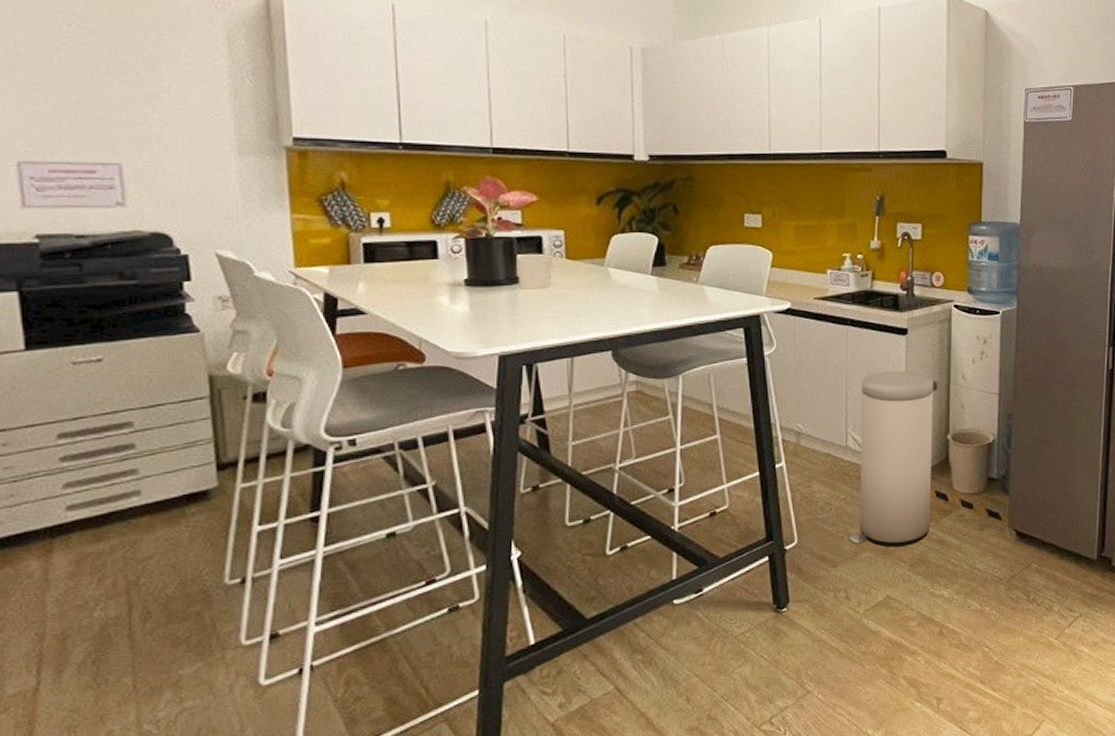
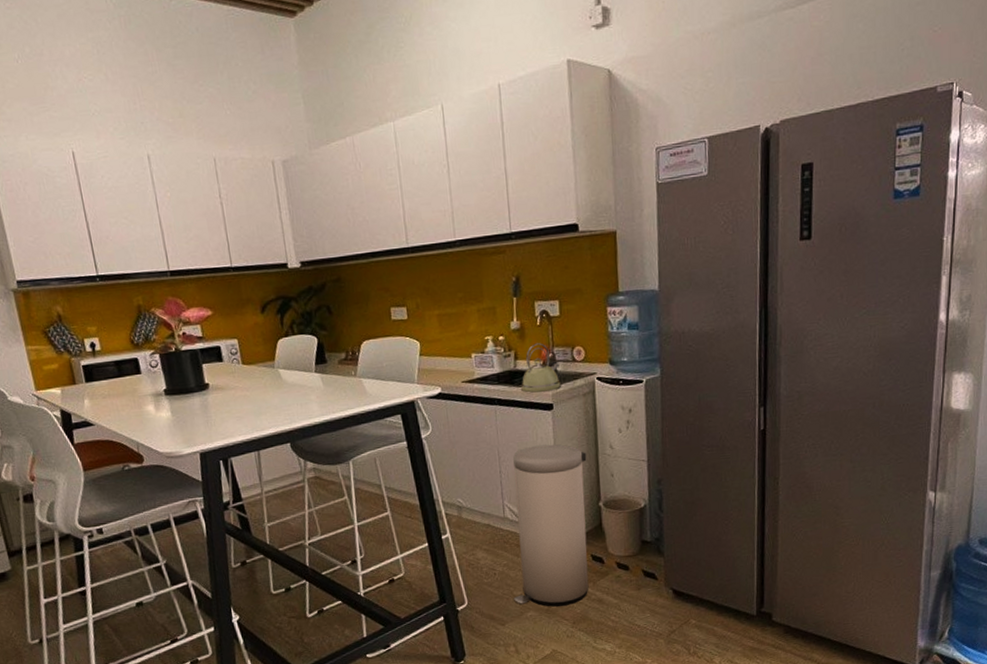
mug: present [517,256,552,290] -> none [202,363,233,394]
kettle: none [876,265,918,317] -> present [521,343,561,394]

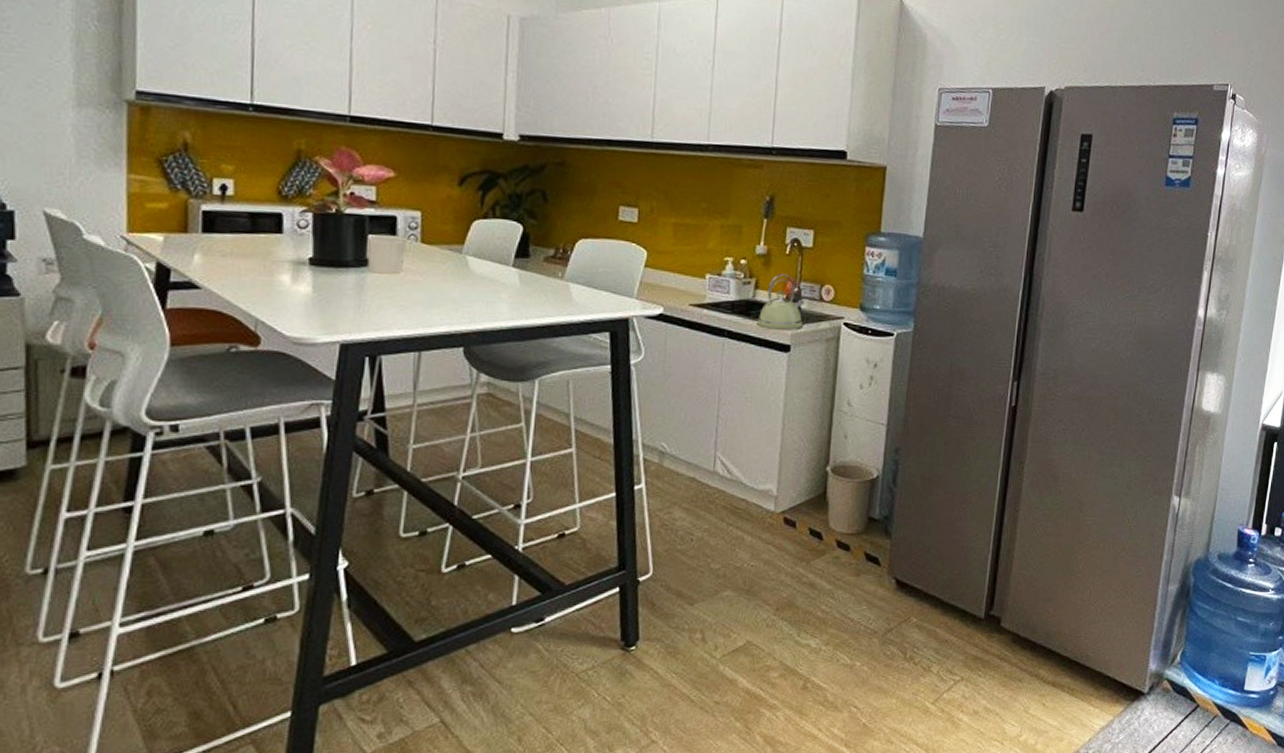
mug: none [202,363,233,394] -> present [366,236,406,275]
pedal bin: present [513,444,589,607] -> none [710,391,820,587]

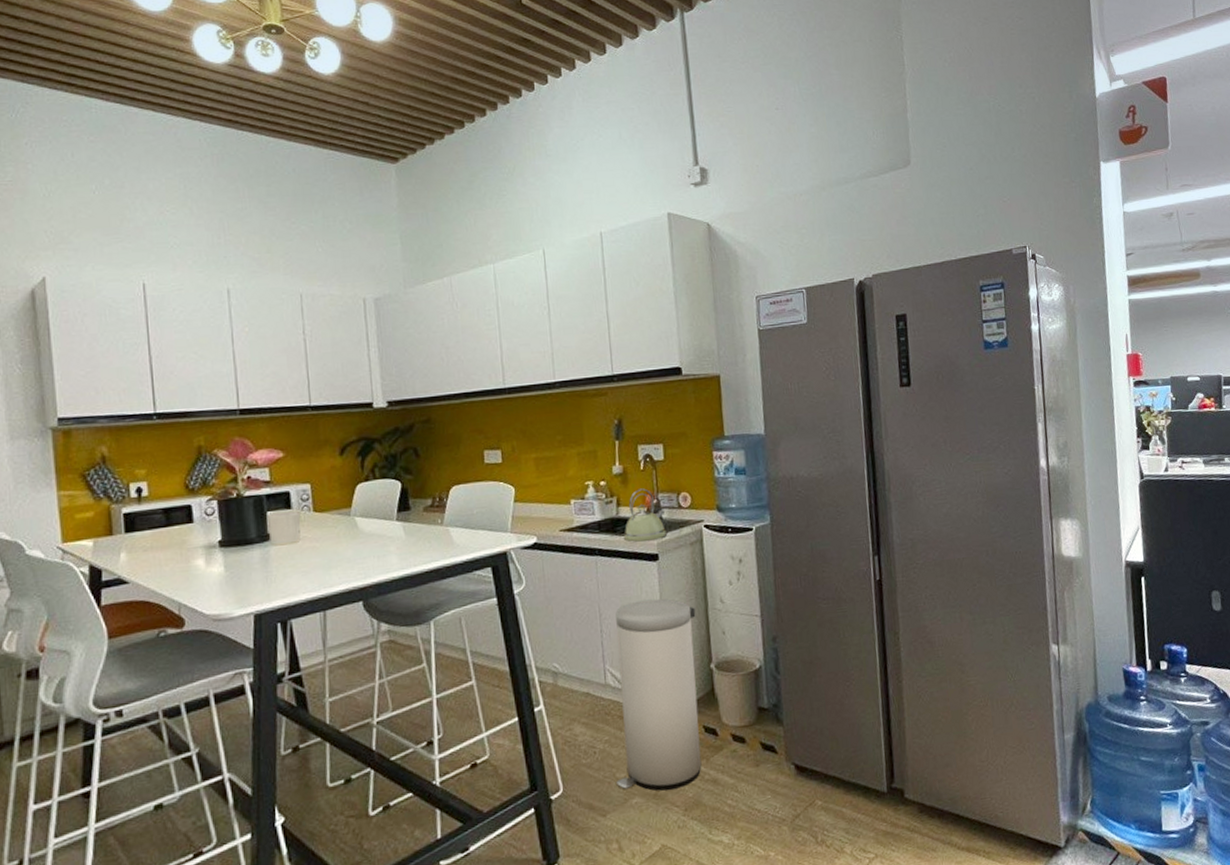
pedal bin: none [710,391,820,587] -> present [615,598,702,791]

